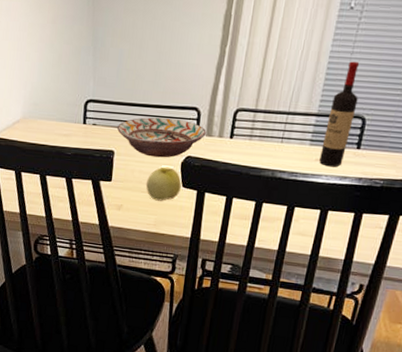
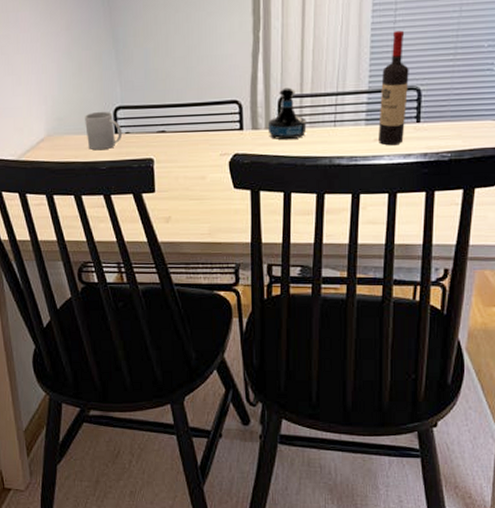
mug: none [57,101,90,137] -> present [85,111,123,150]
decorative bowl: present [116,117,206,158] -> none [152,115,251,160]
apple: present [145,166,182,201] -> none [193,168,232,207]
tequila bottle: none [220,101,257,150] -> present [267,87,307,140]

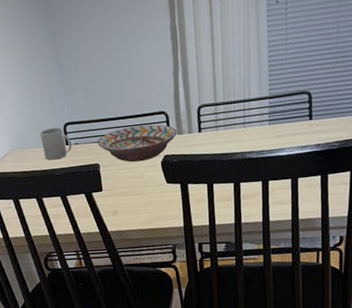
decorative bowl: none [152,115,251,160] -> present [97,124,177,163]
tequila bottle: present [267,87,307,140] -> none [190,98,222,141]
wine bottle: present [378,30,409,146] -> none [279,46,301,140]

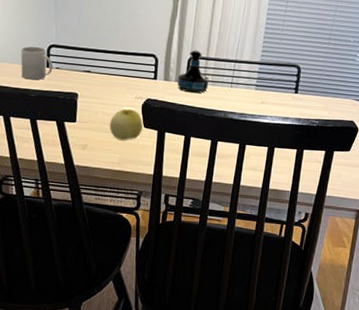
decorative bowl: present [97,124,177,163] -> none [79,62,164,100]
apple: none [133,168,166,200] -> present [109,108,143,141]
tequila bottle: none [190,98,222,141] -> present [177,50,209,93]

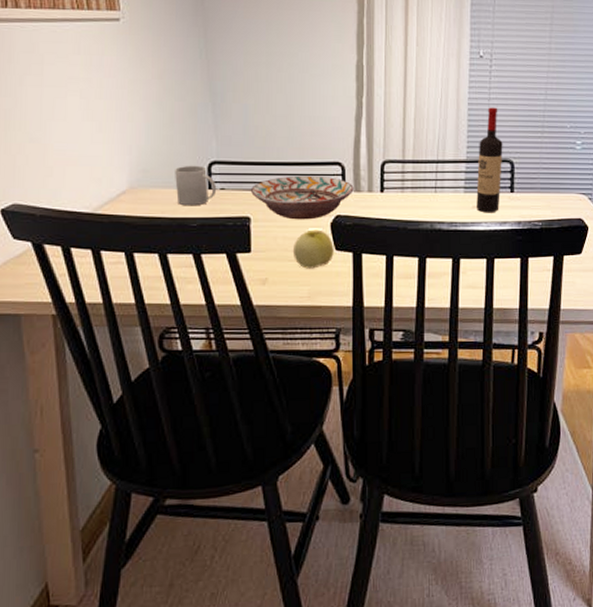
decorative bowl: none [79,62,164,100] -> present [250,175,354,220]
tequila bottle: present [177,50,209,93] -> none [370,153,409,204]
wine bottle: none [264,18,293,109] -> present [476,107,503,213]

